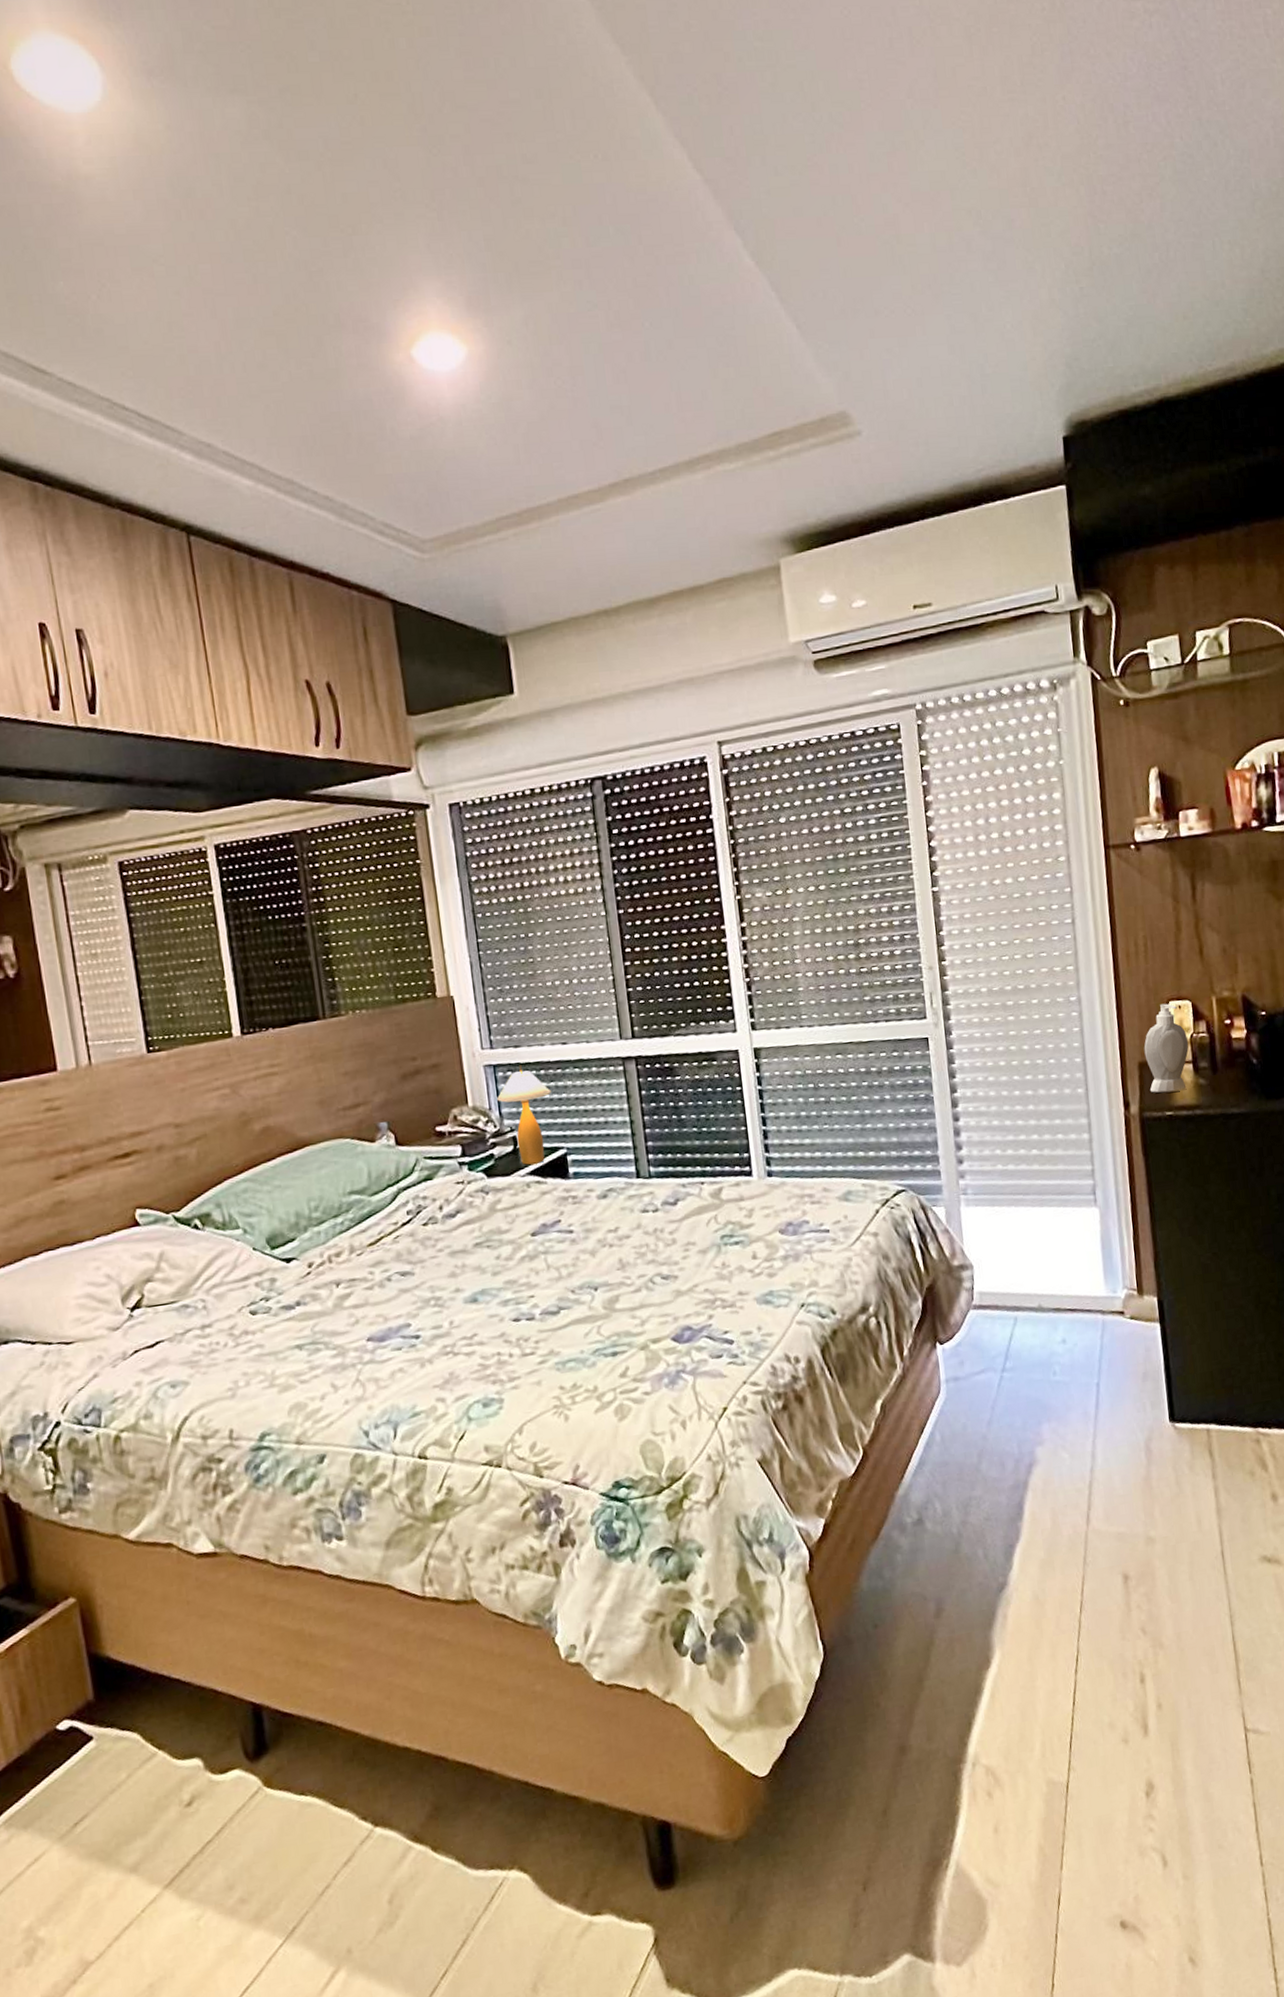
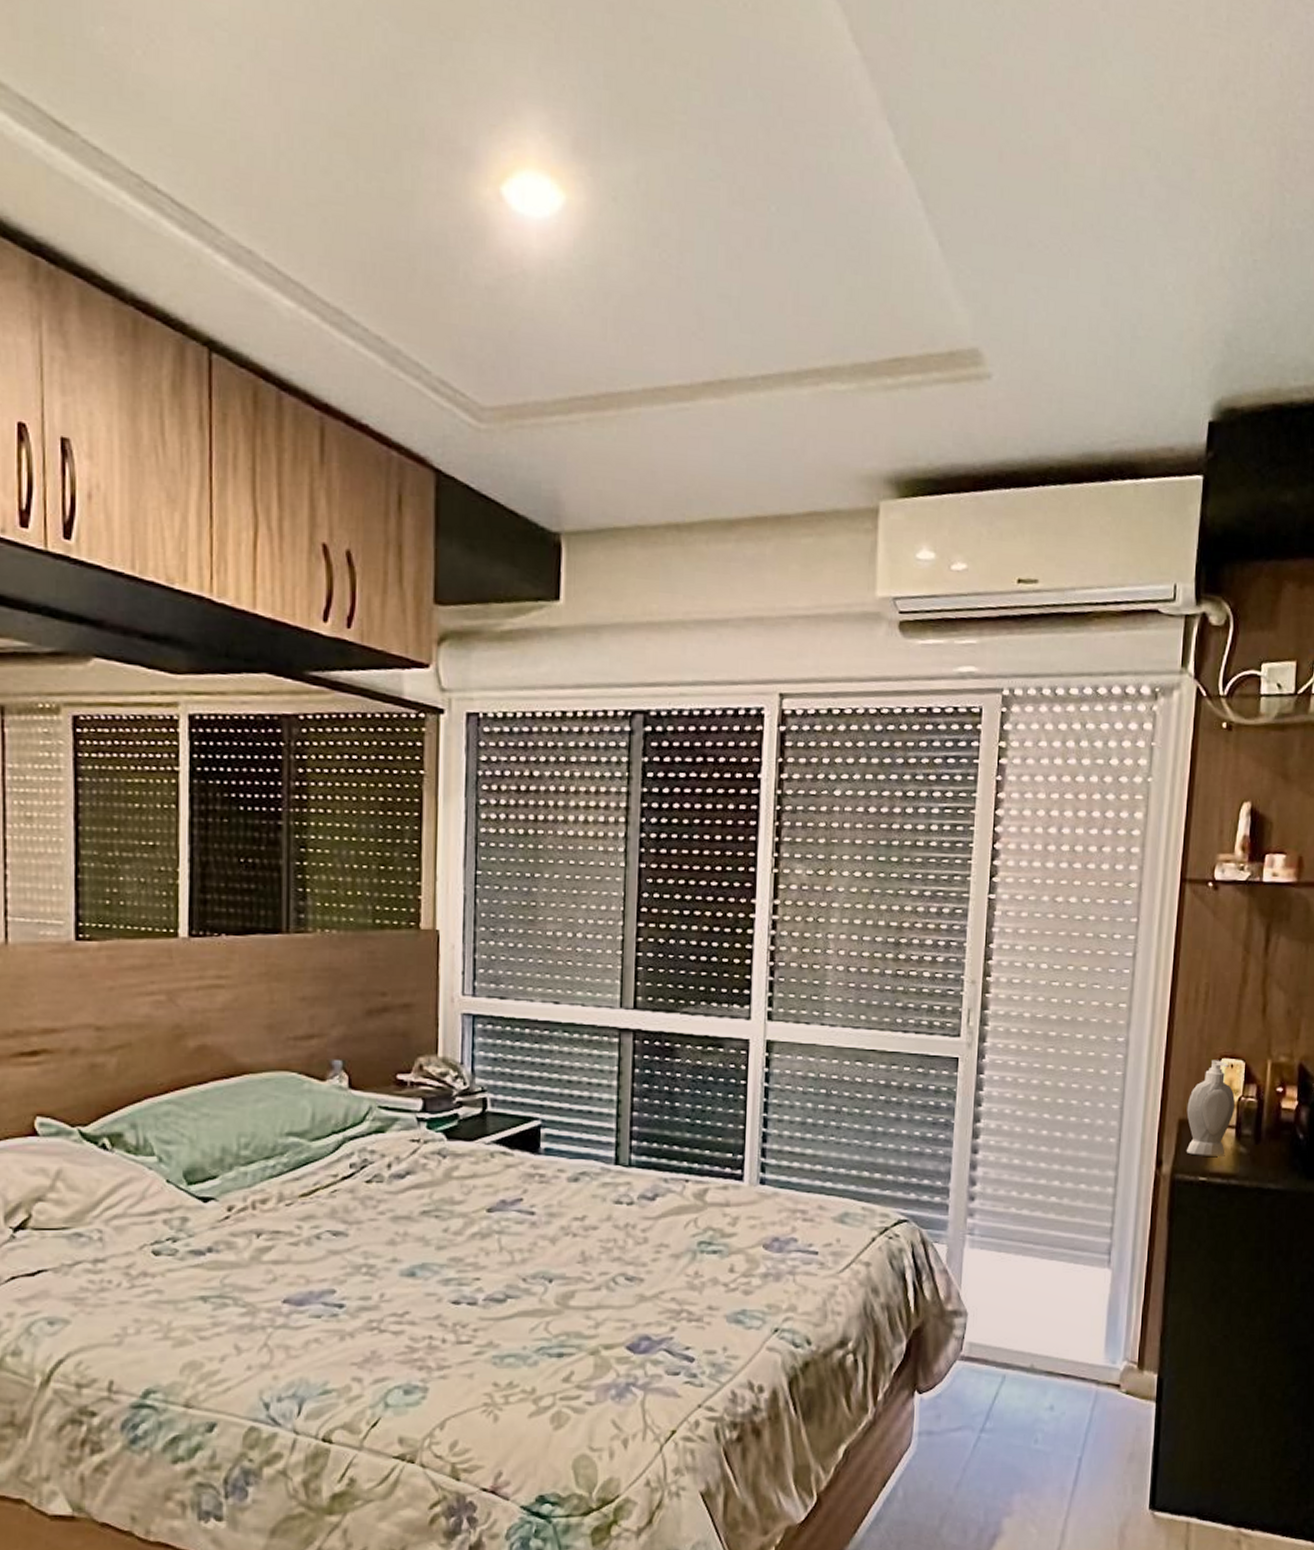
table lamp: present [497,1065,551,1165] -> none [472,1019,534,1132]

